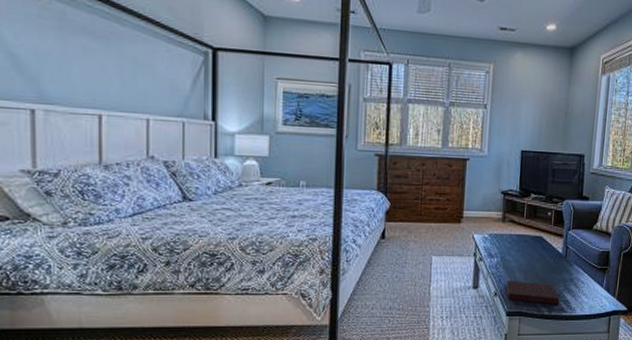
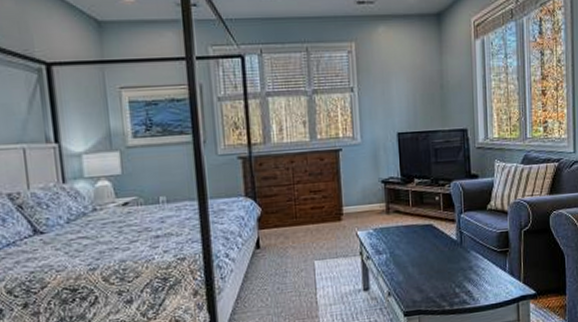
notebook: present [505,281,560,305] -> none [399,275,461,299]

